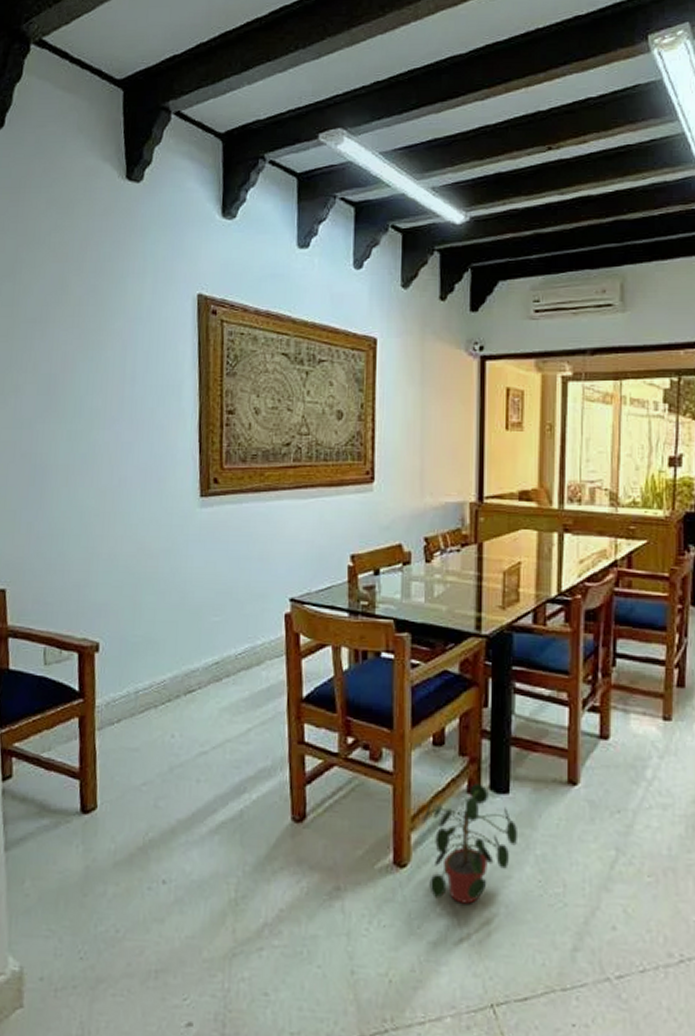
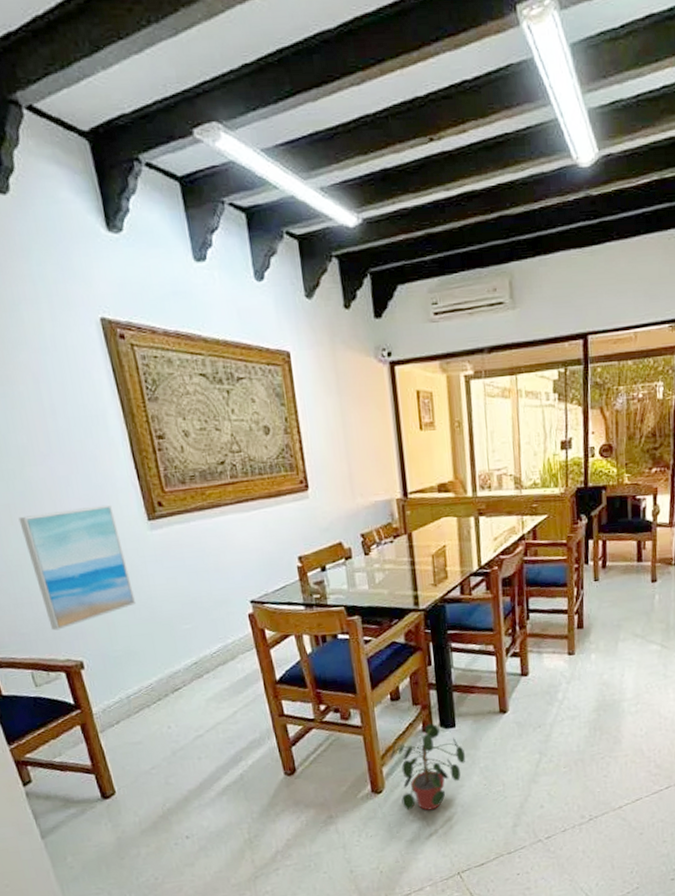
wall art: none [73,475,169,604] -> present [18,504,135,631]

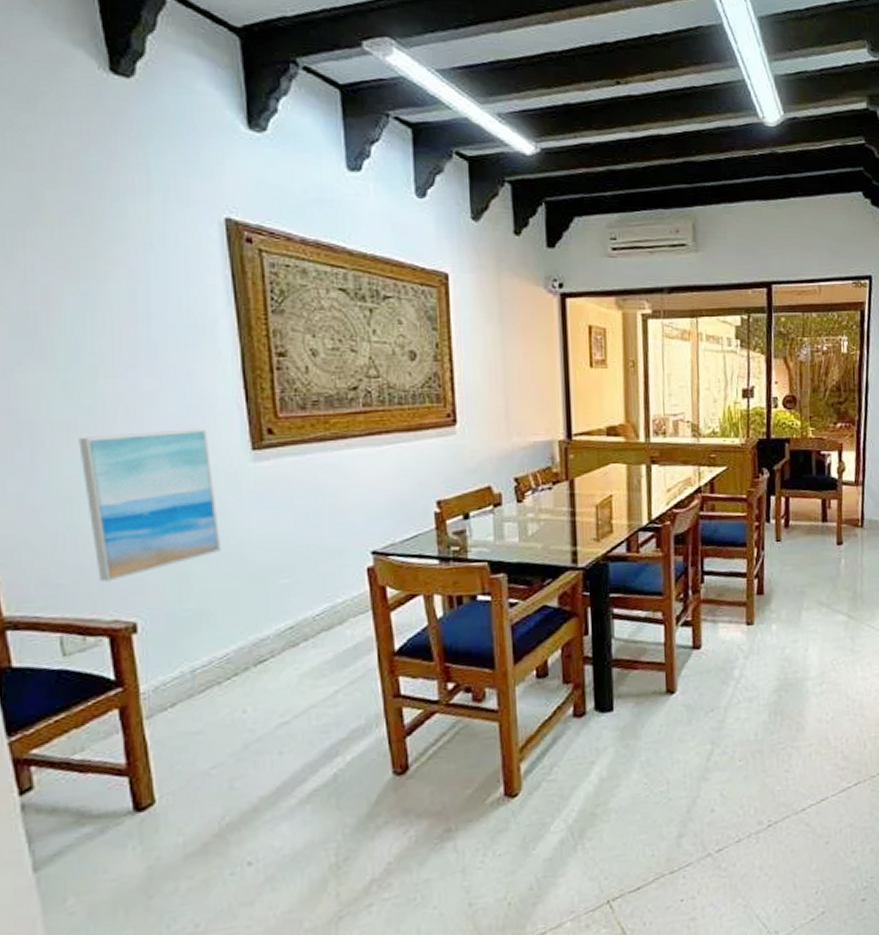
potted plant: present [389,723,466,811] -> none [530,706,624,819]

